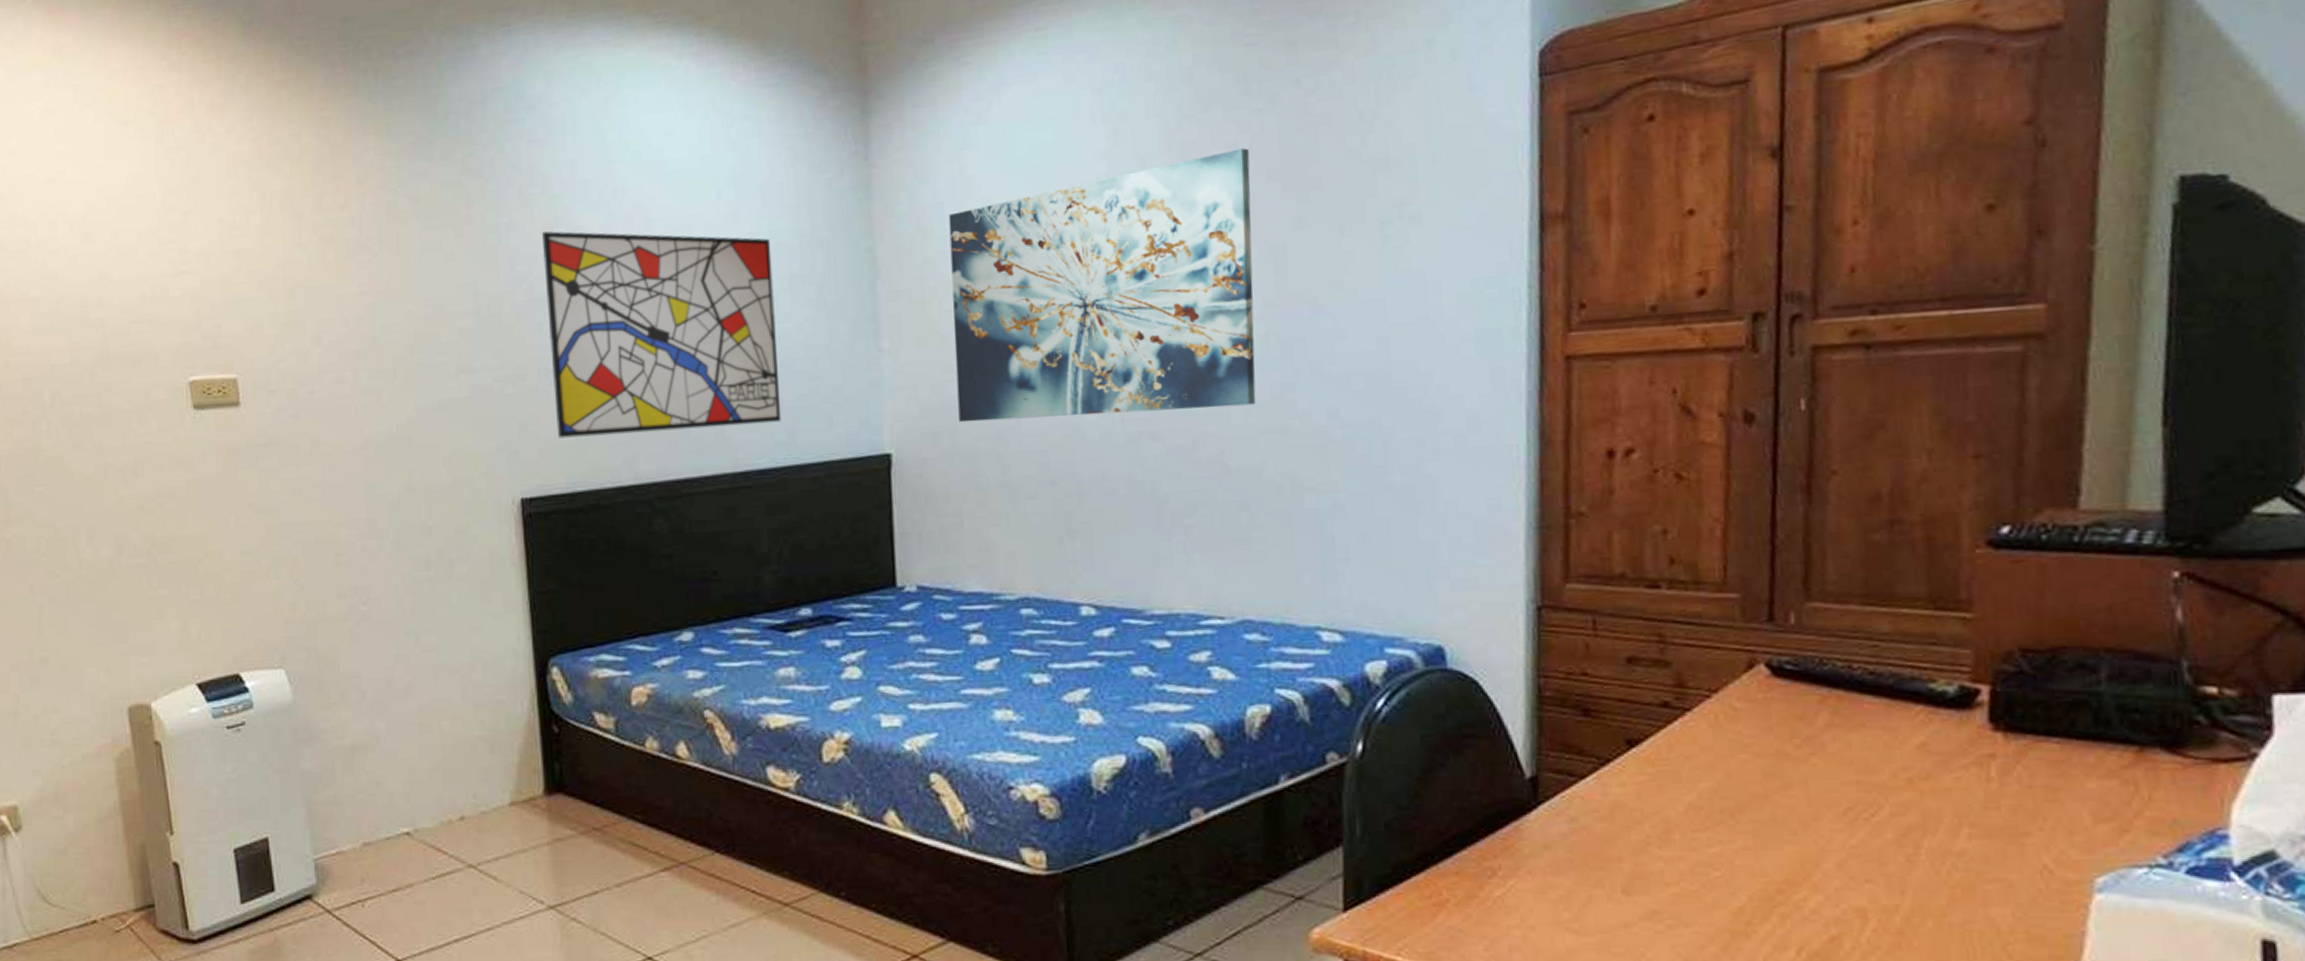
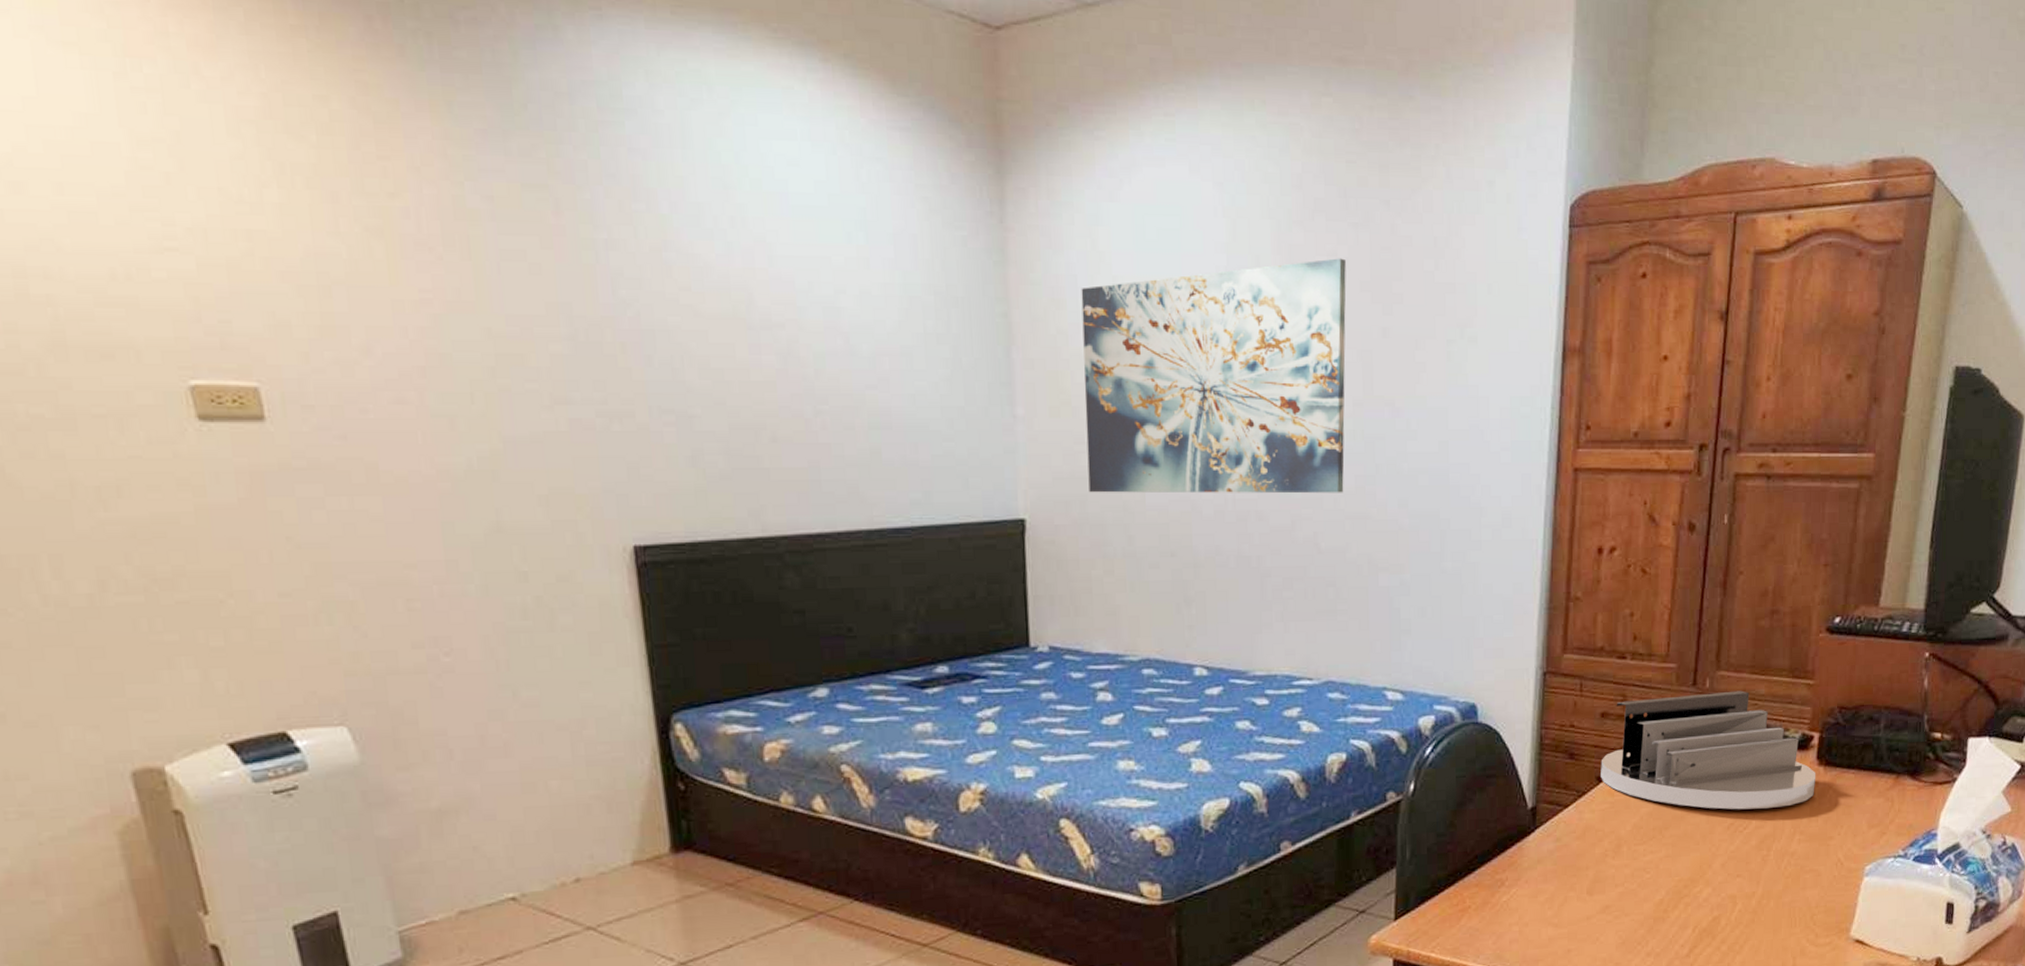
wall art: present [541,231,782,439] -> none [647,254,917,484]
desk organizer: none [1631,627,1991,790] -> present [1601,690,1816,810]

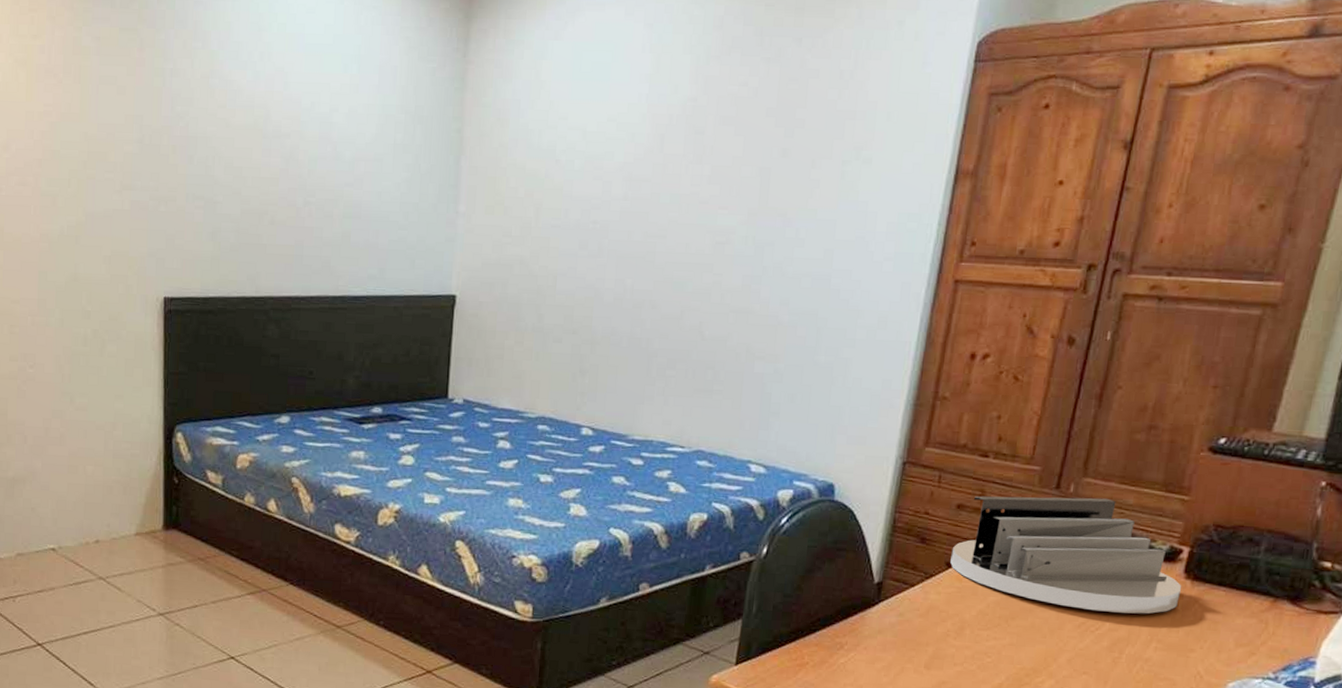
wall art: present [1081,258,1346,494] -> none [510,88,755,290]

